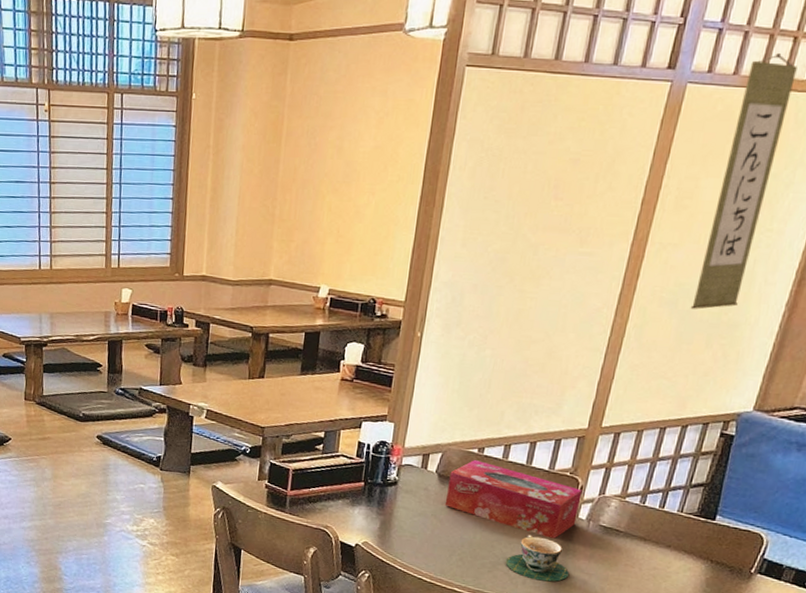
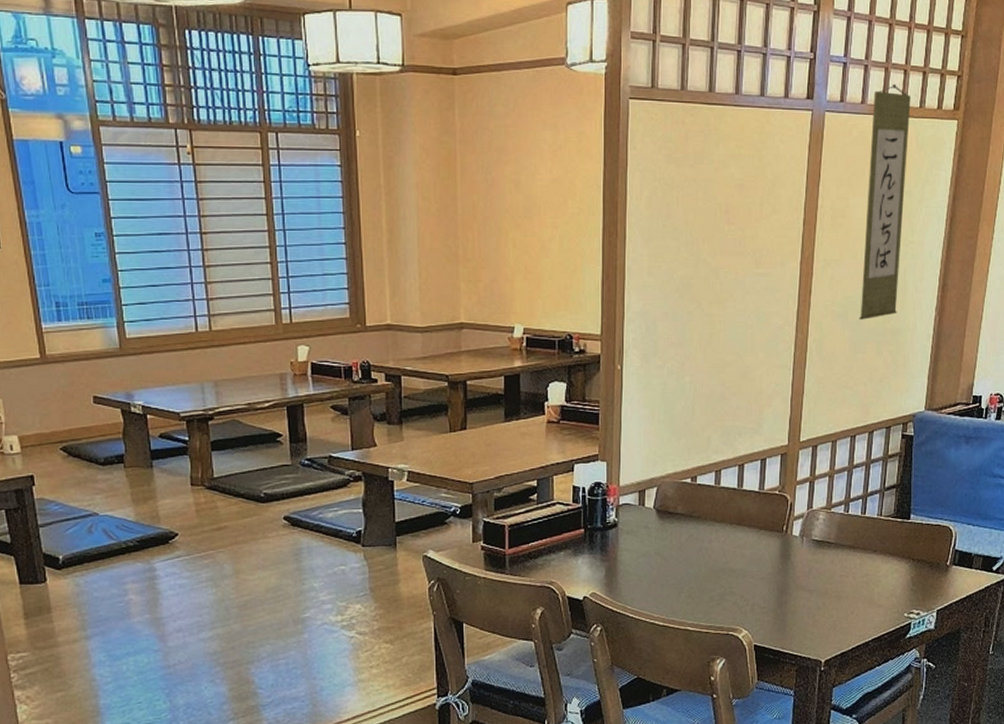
tissue box: present [444,460,583,539] -> none [666,490,792,560]
teacup: present [505,534,570,582] -> none [732,559,793,605]

